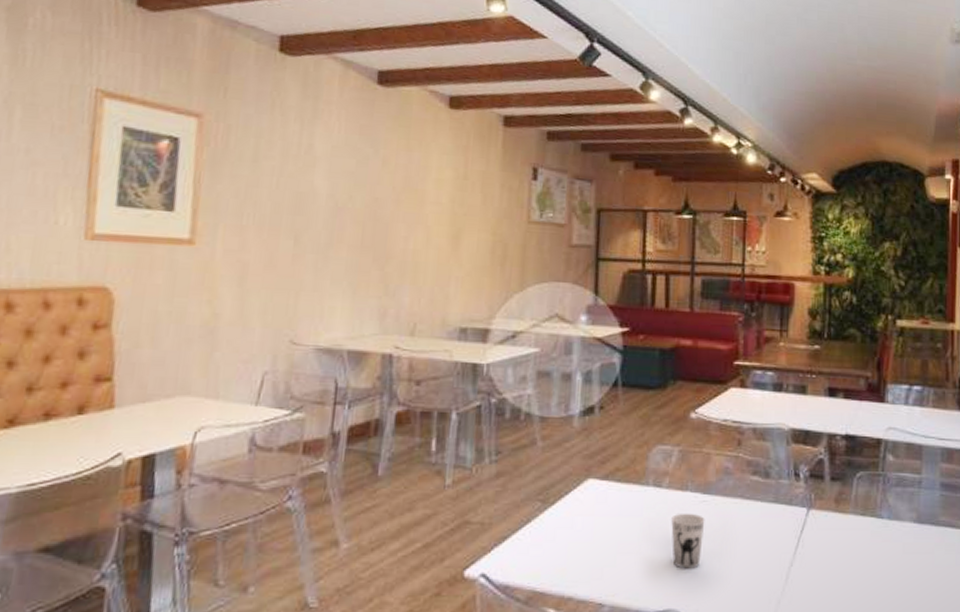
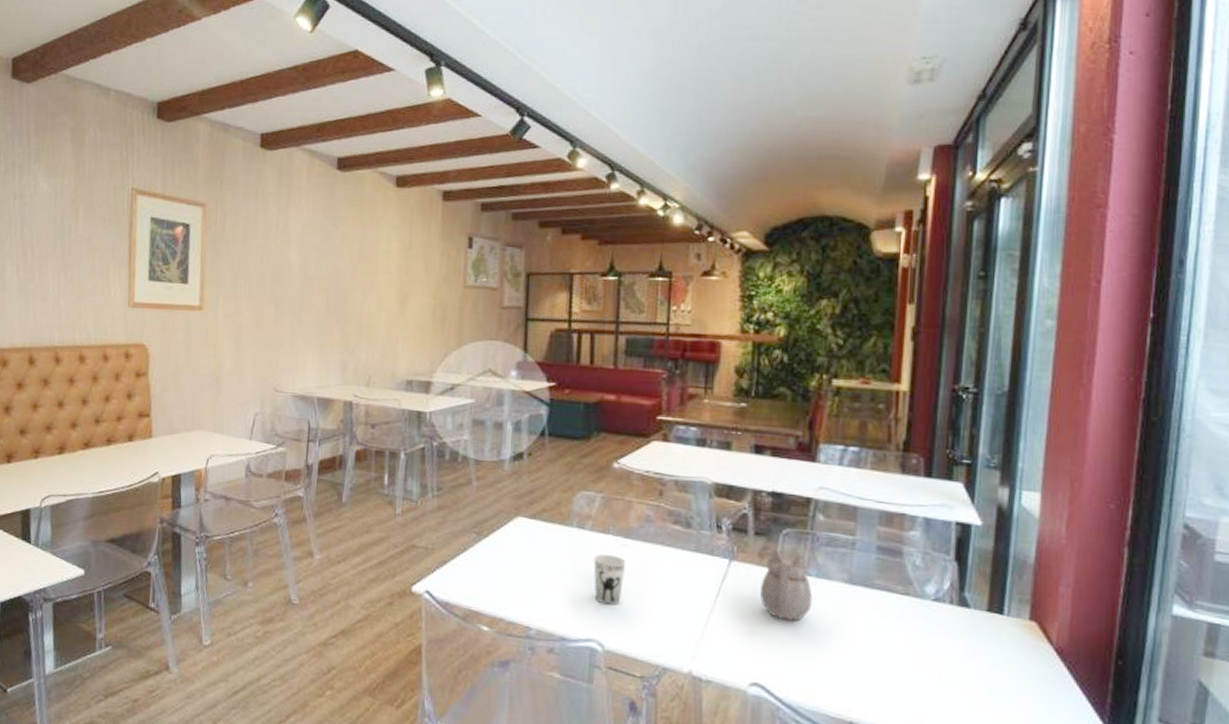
teapot: none [838,493,885,566] -> present [760,549,813,621]

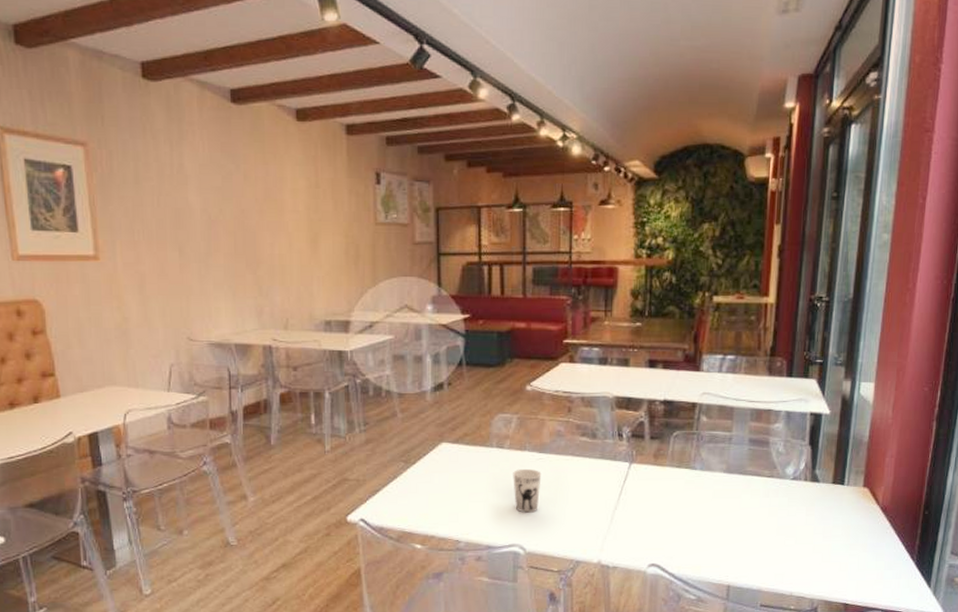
teapot: present [760,549,813,621] -> none [656,449,698,509]

